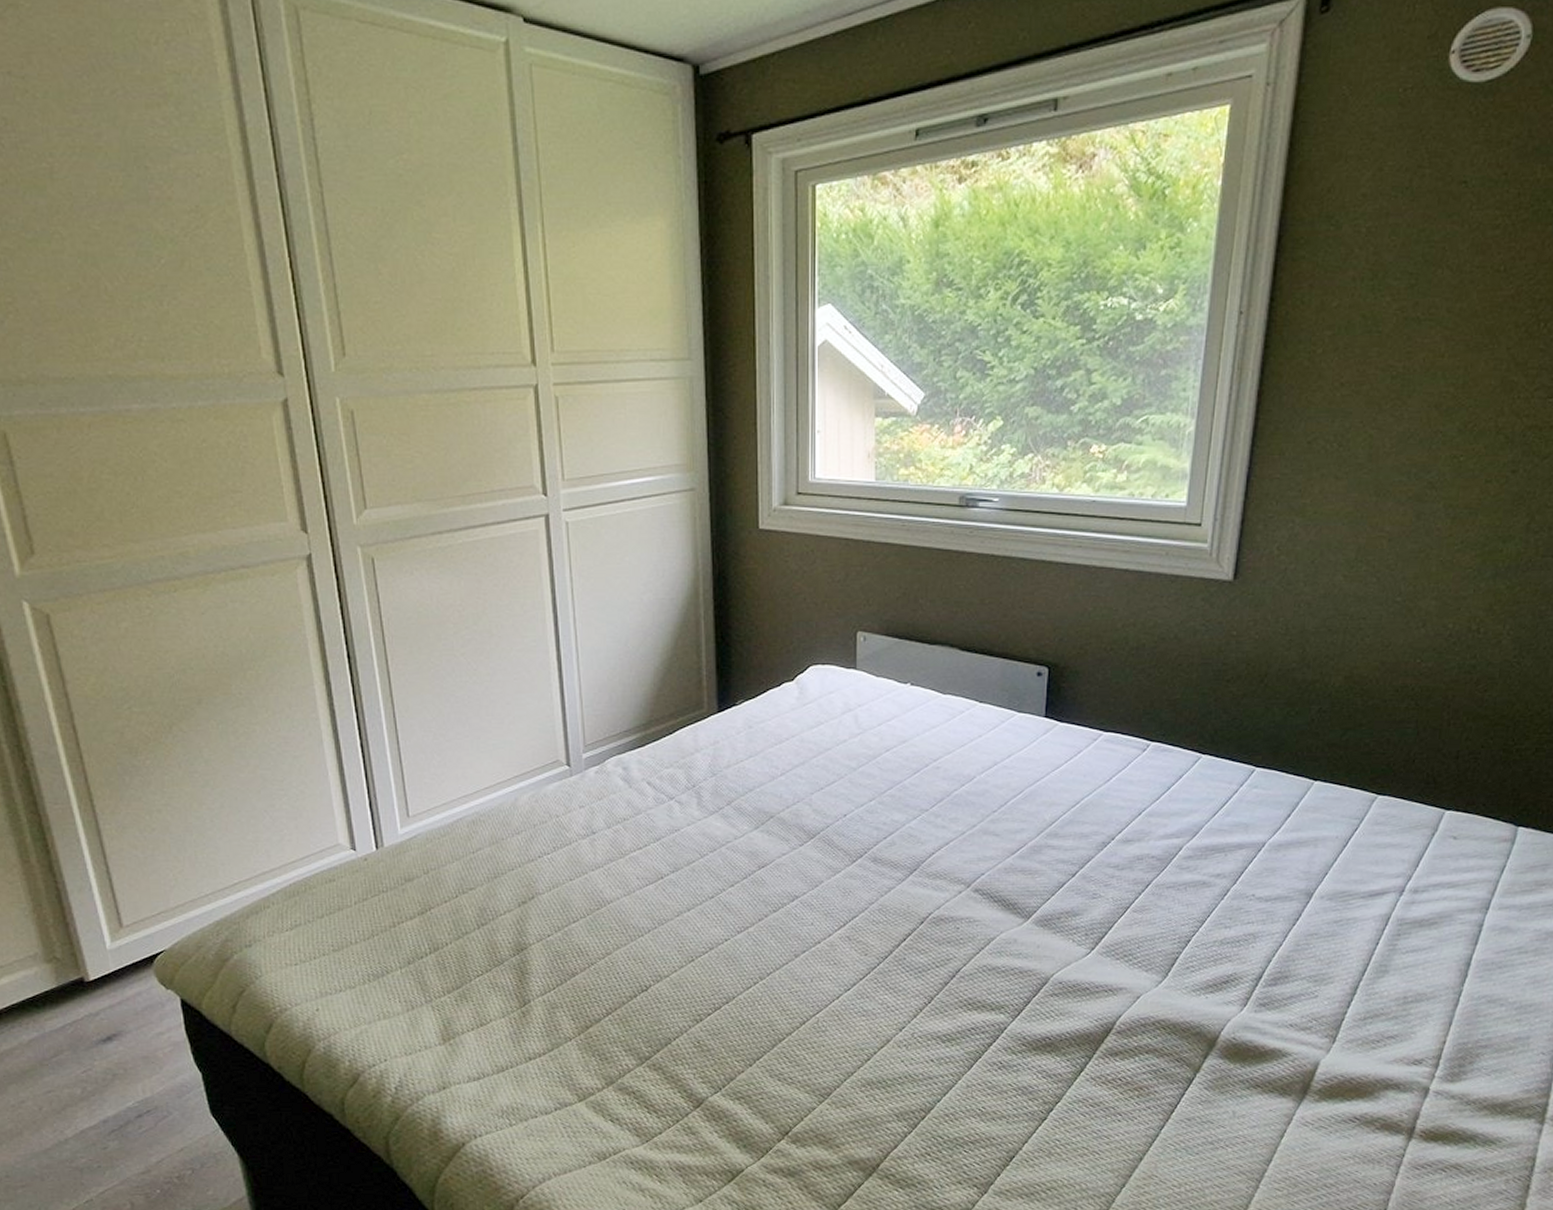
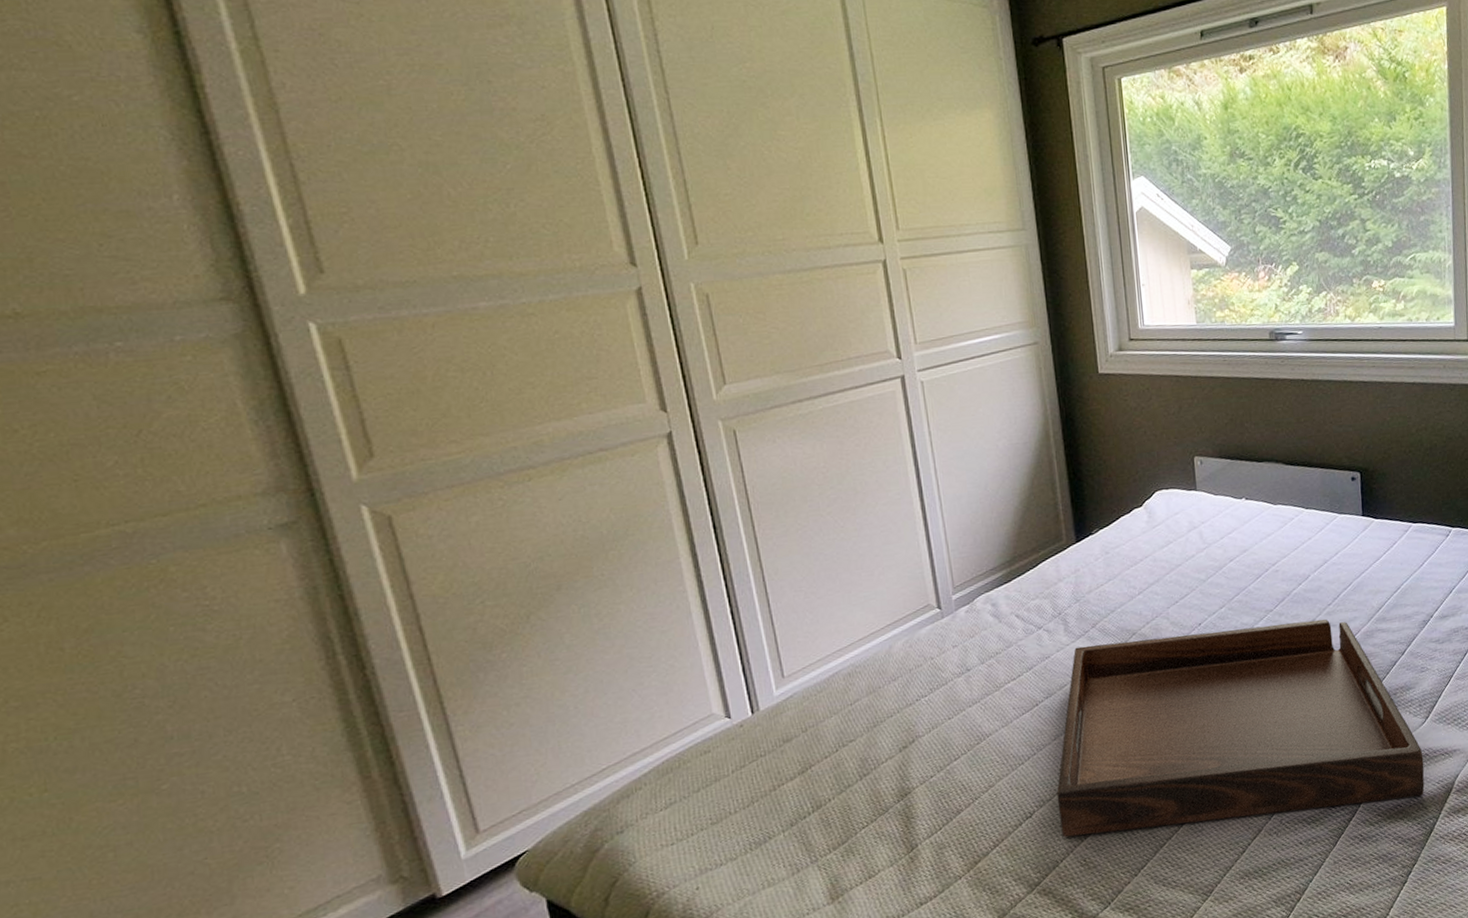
serving tray: none [675,823,1083,1032] -> present [1057,619,1425,838]

